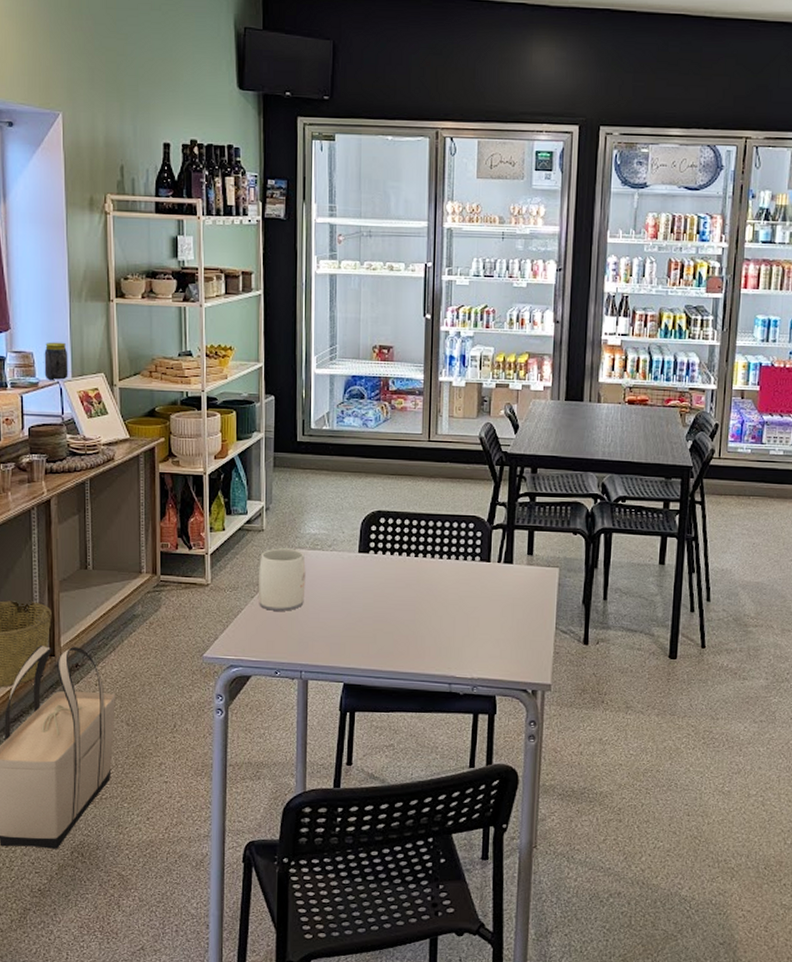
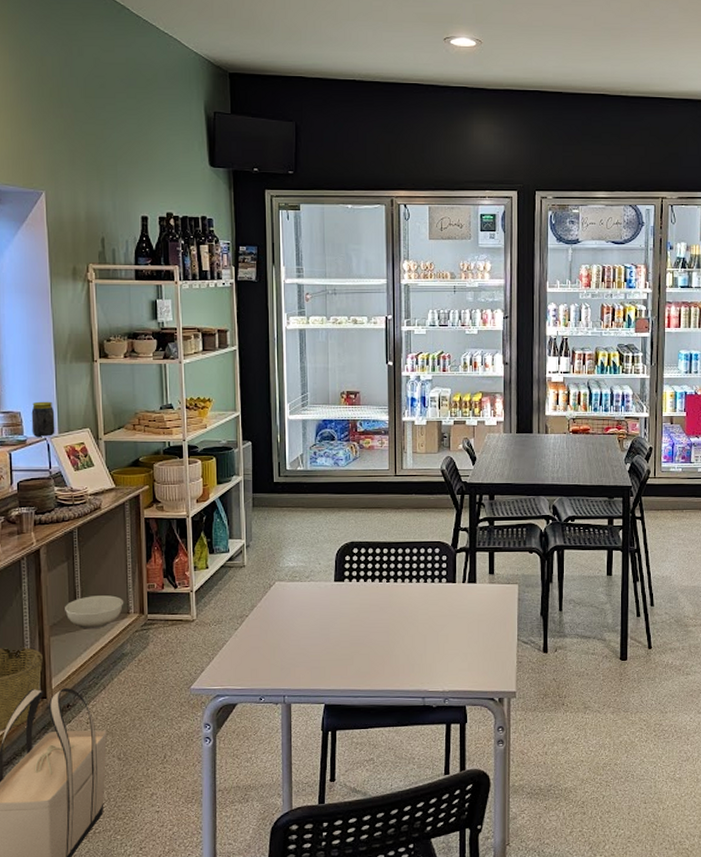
bowl: none [75,552,136,587] -> present [65,595,124,629]
mug: present [258,548,306,611] -> none [240,581,286,641]

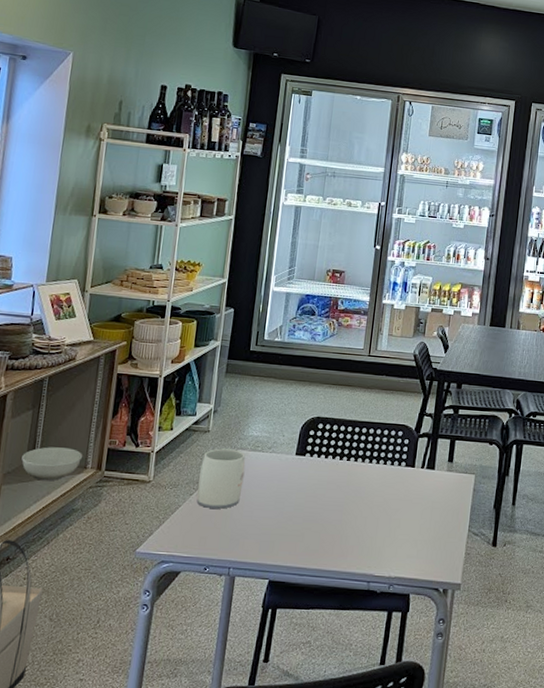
jar: present [31,401,55,437] -> none [20,248,46,284]
mug: none [240,581,286,641] -> present [196,448,246,509]

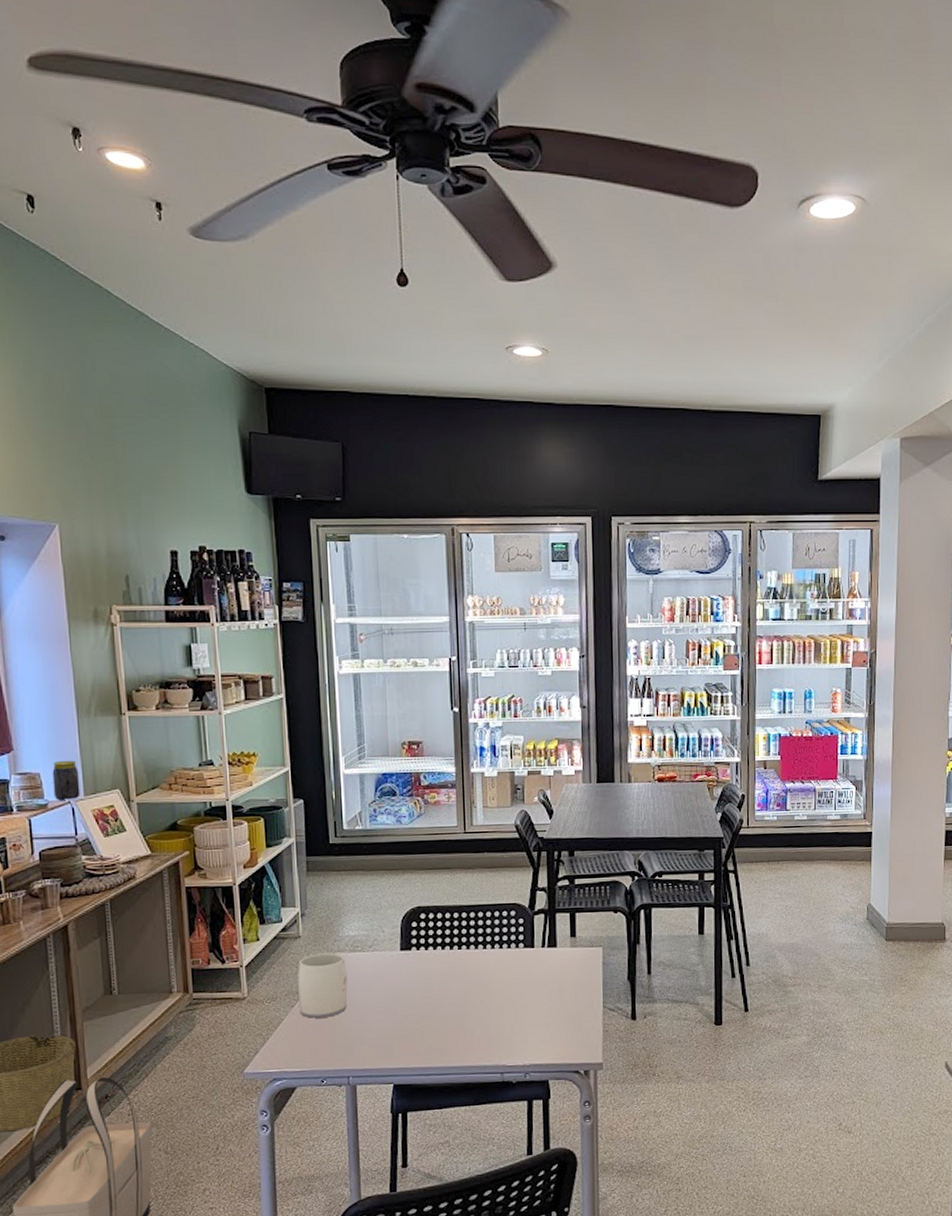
jar: none [20,248,46,284] -> present [52,760,81,800]
bowl: present [21,447,83,481] -> none [99,973,166,1012]

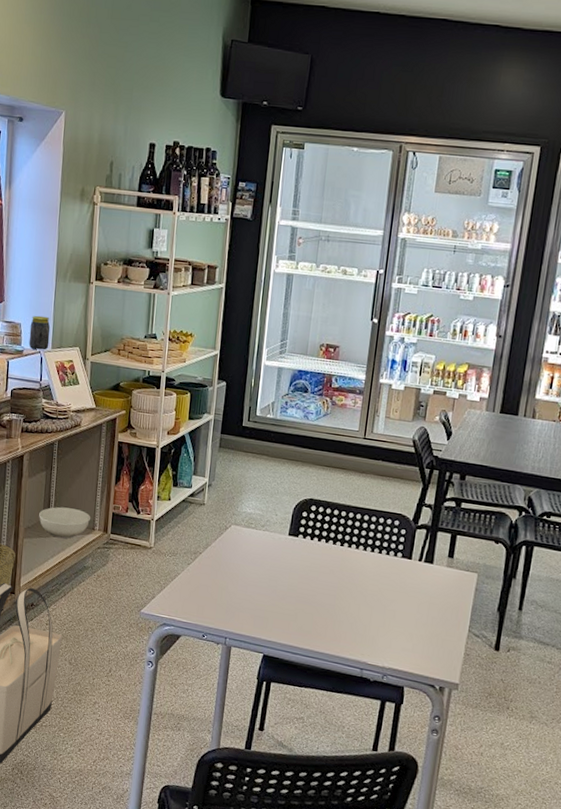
bowl: none [99,973,166,1012] -> present [39,507,91,539]
mug: present [297,952,348,1018] -> none [194,522,240,581]

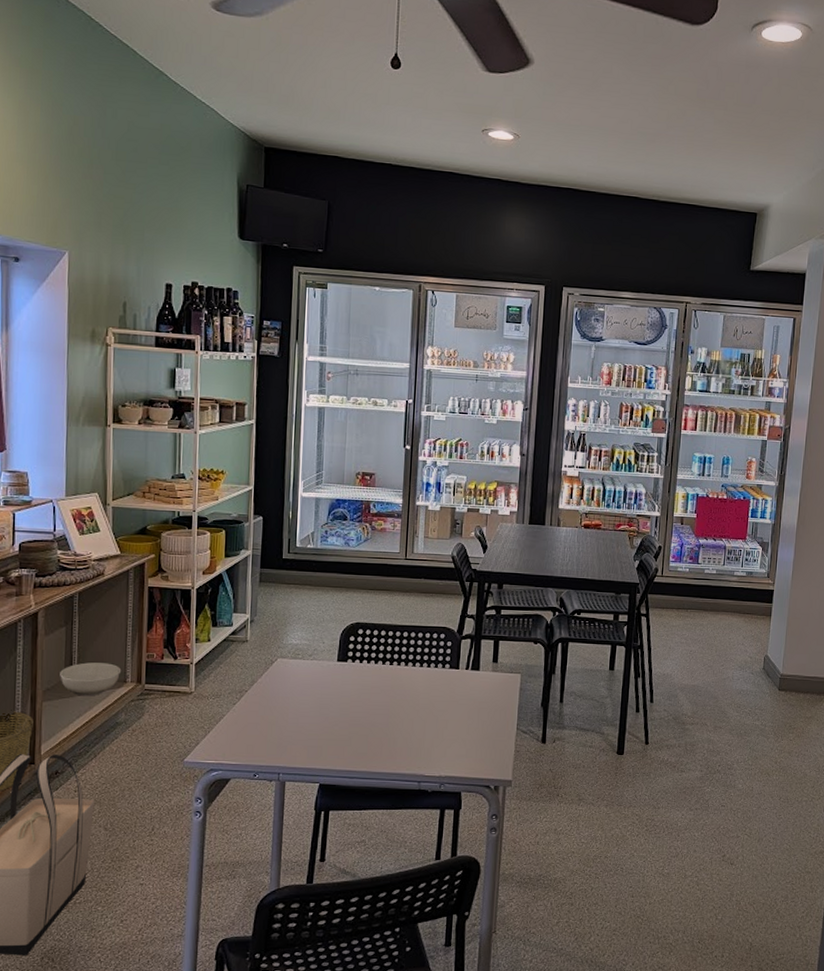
jar: present [28,315,50,350] -> none [38,462,63,499]

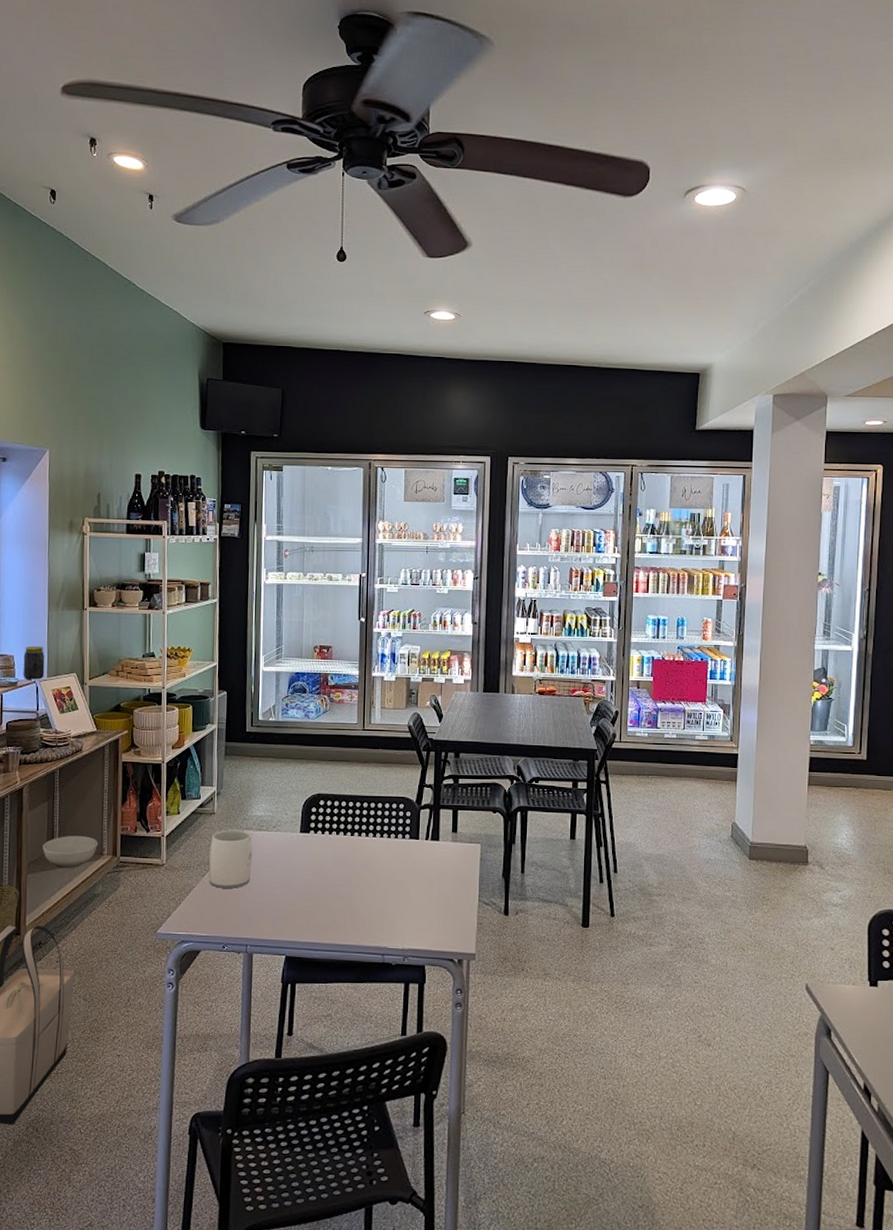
jar: none [38,462,63,499] -> present [23,646,45,680]
mug: none [240,657,287,717] -> present [208,829,253,888]

